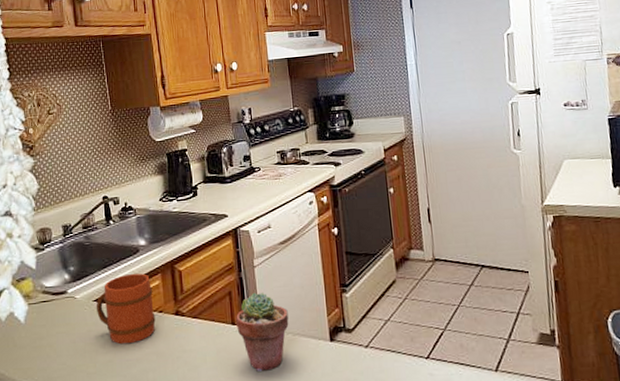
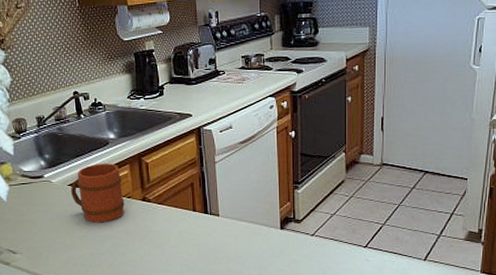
potted succulent: present [236,292,289,371] -> none [197,185,244,251]

